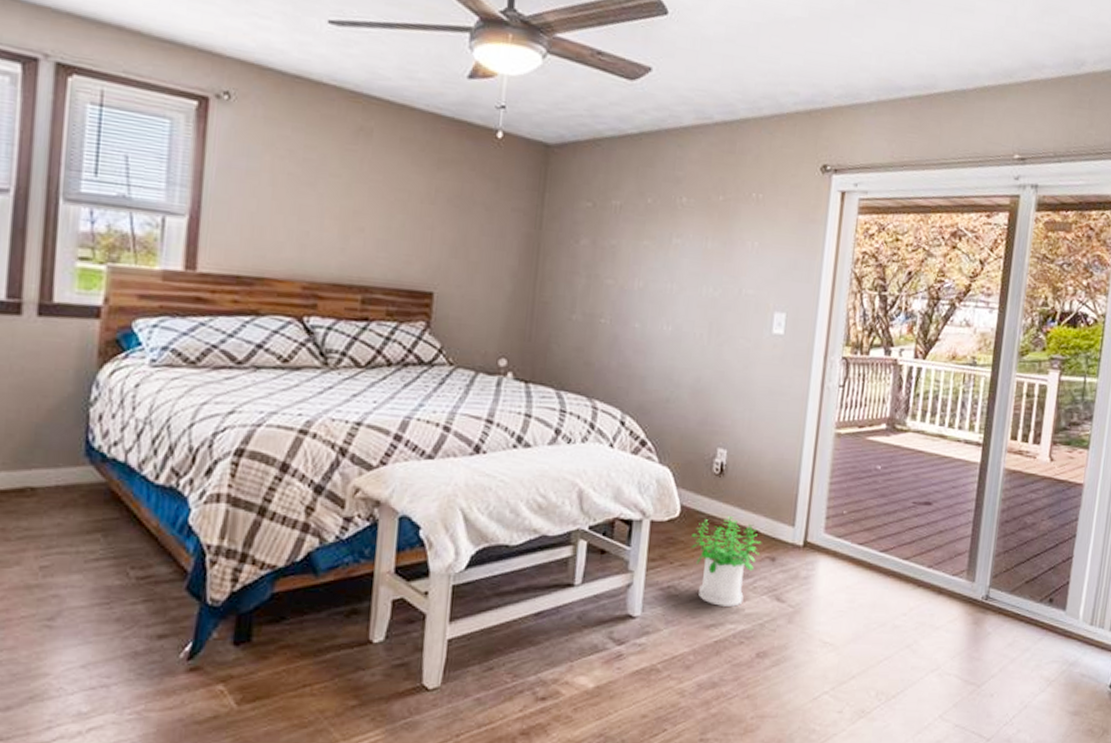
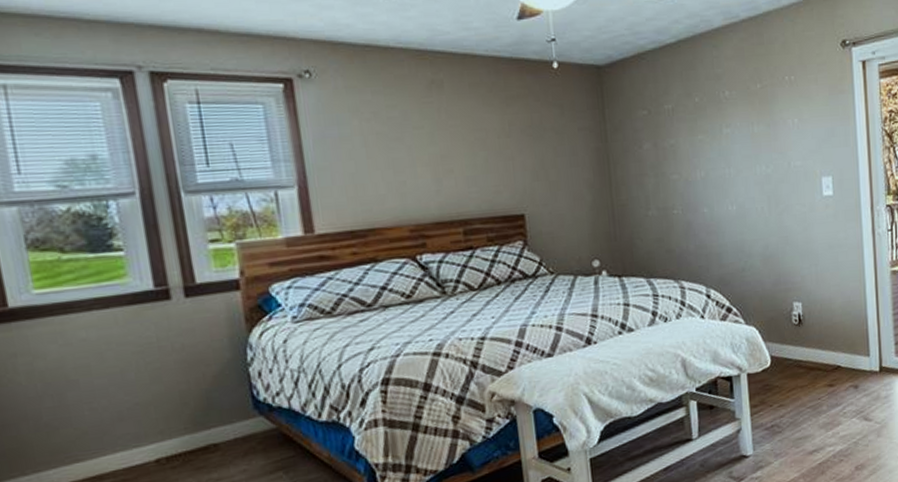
potted plant: present [691,516,762,607] -> none [784,357,844,434]

